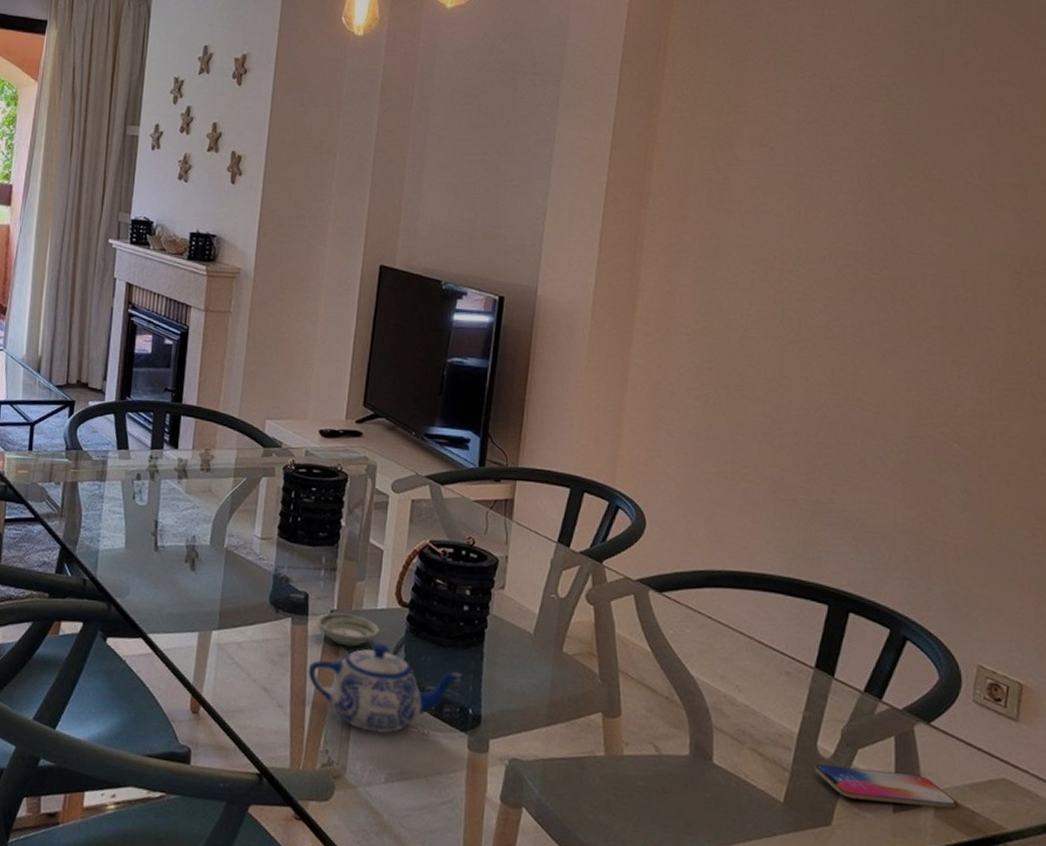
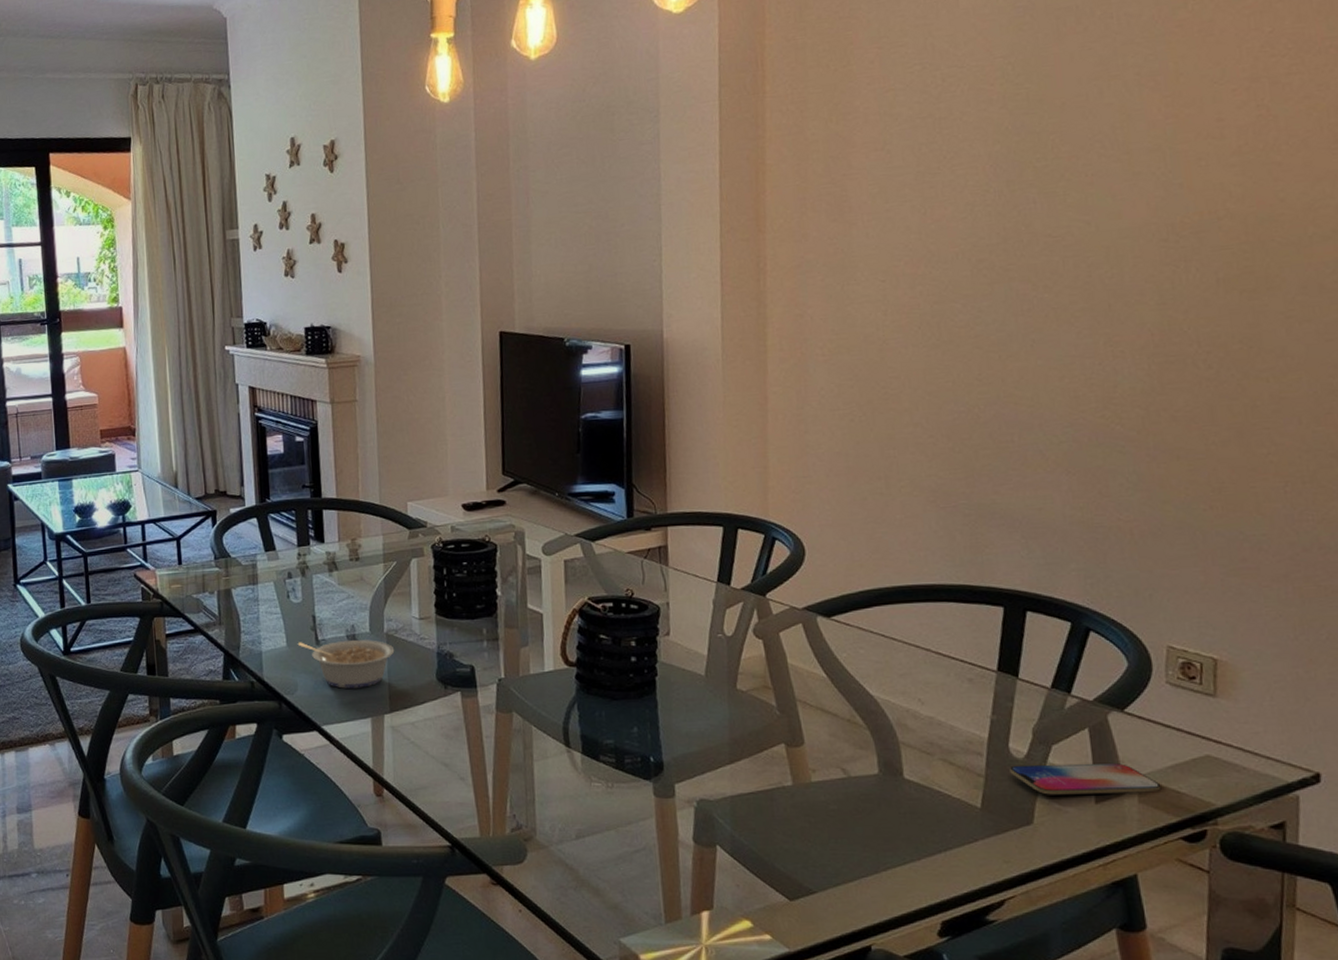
legume: none [135,545,232,601] -> present [297,639,395,689]
teapot: present [308,642,463,734] -> none [484,704,640,792]
saucer: present [316,612,379,647] -> none [485,680,550,712]

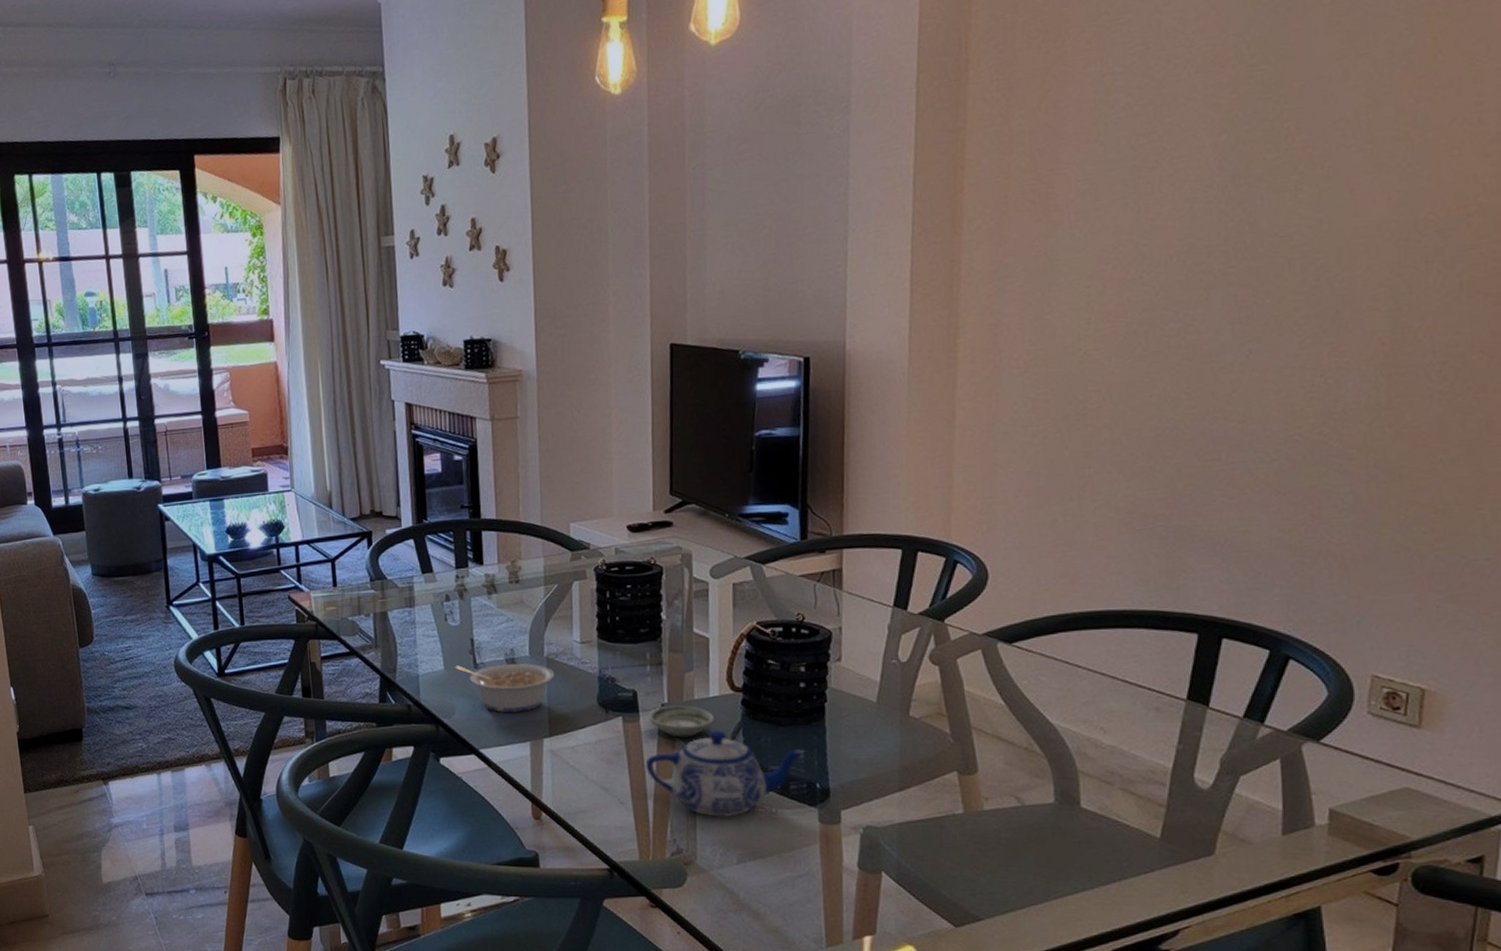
teapot: none [484,704,640,792] -> present [645,729,807,817]
saucer: none [485,680,550,712] -> present [647,705,714,738]
smartphone: present [1009,762,1161,795] -> none [1193,794,1354,826]

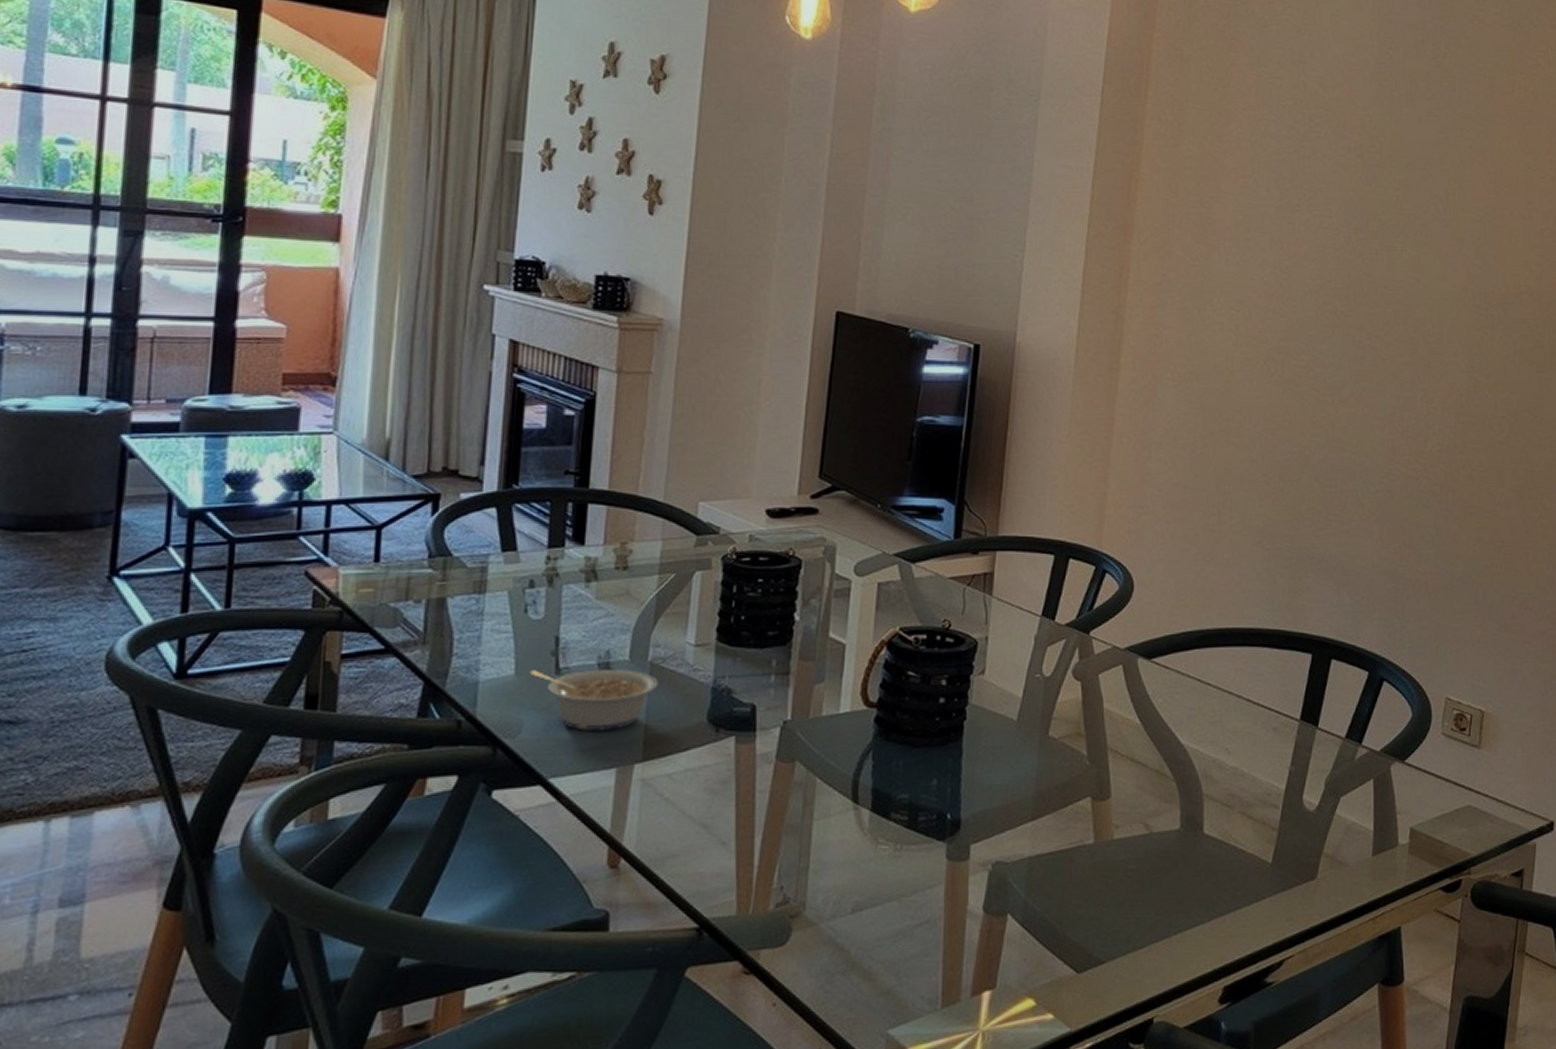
teapot: present [645,729,807,817] -> none [756,752,940,857]
saucer: present [647,705,714,738] -> none [765,722,842,762]

